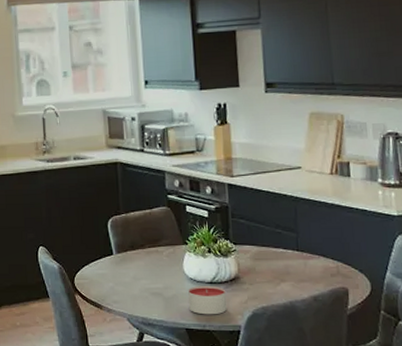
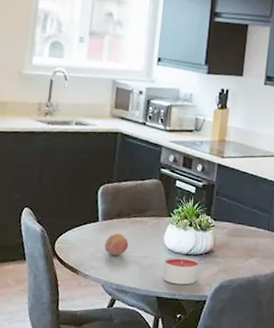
fruit: none [123,265,148,288] -> present [104,233,129,256]

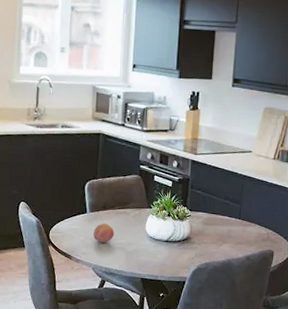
candle: present [163,256,200,285] -> none [146,243,179,268]

